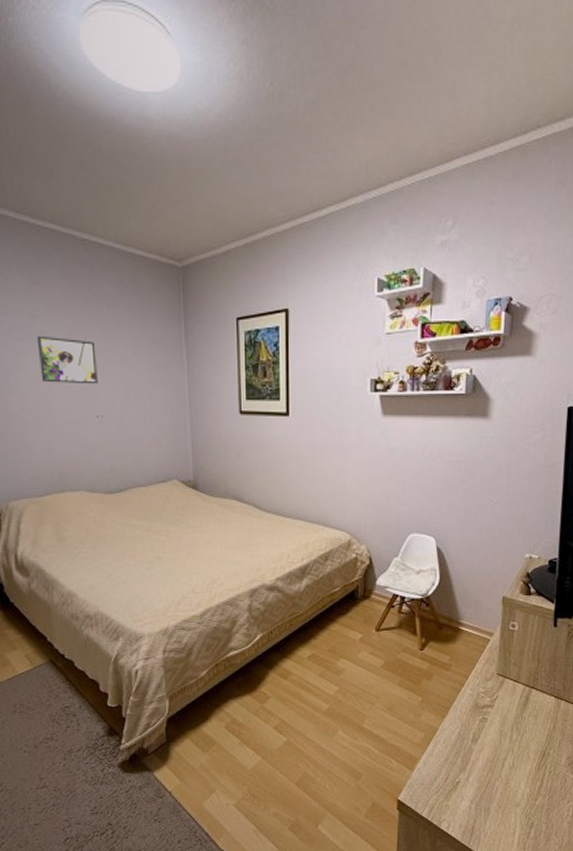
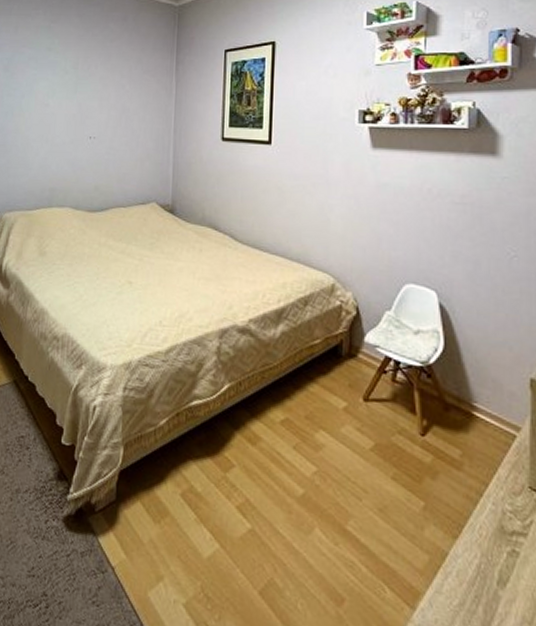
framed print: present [36,335,98,385] -> none [47,65,97,109]

